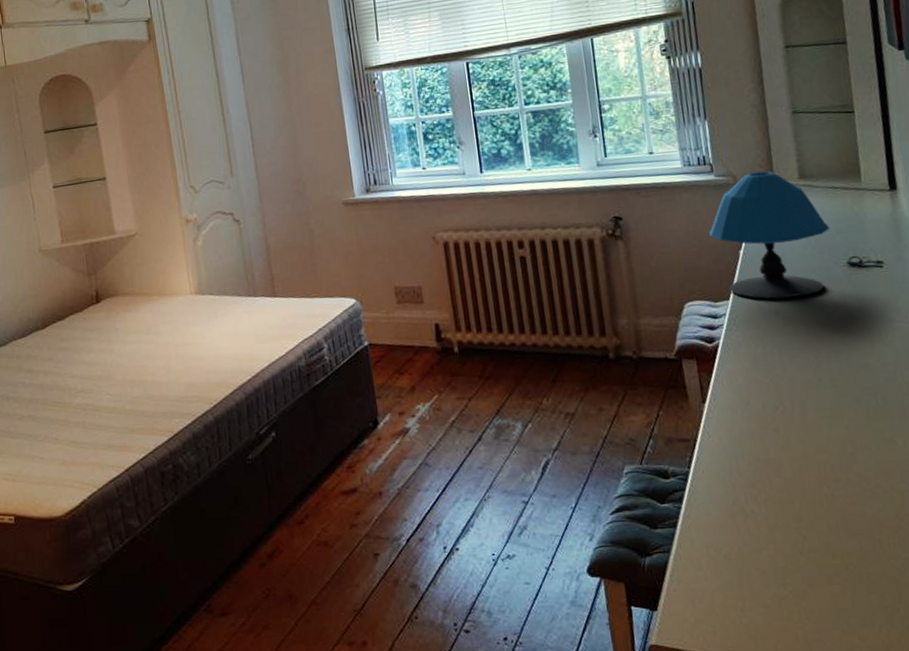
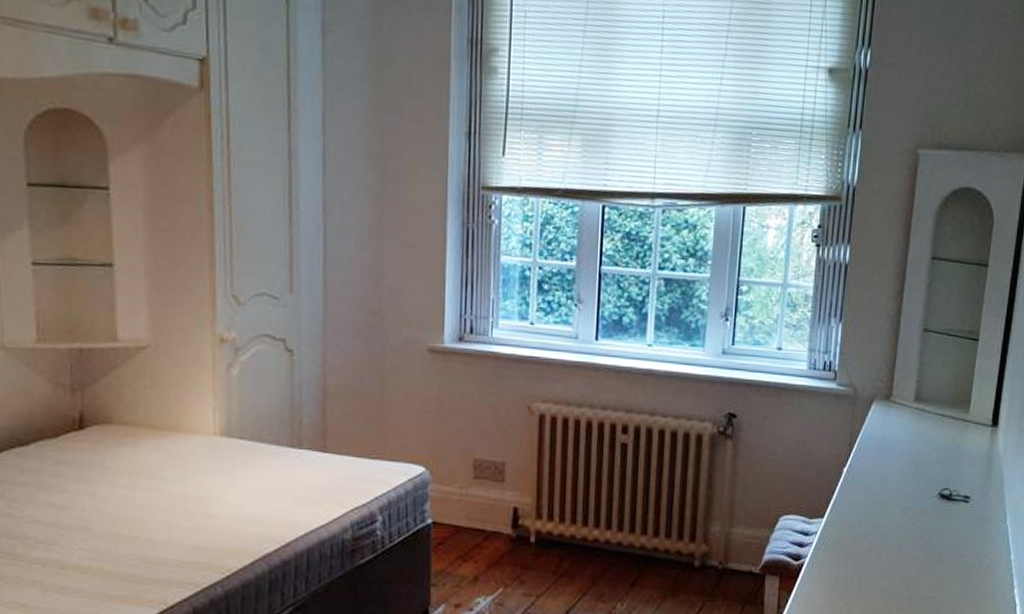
table lamp: present [709,171,831,299] -> none [819,387,932,522]

